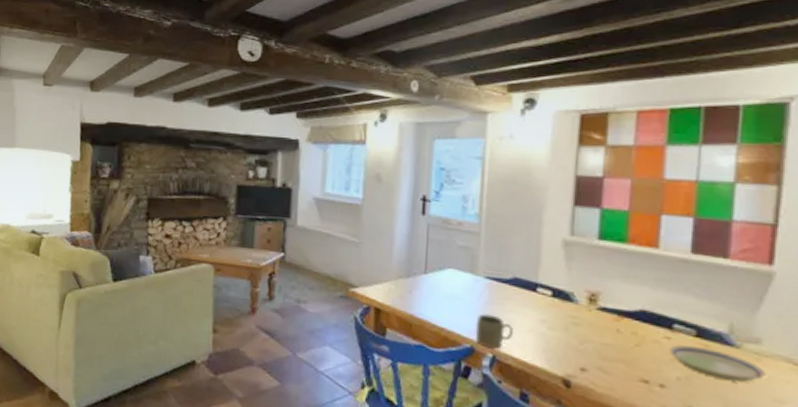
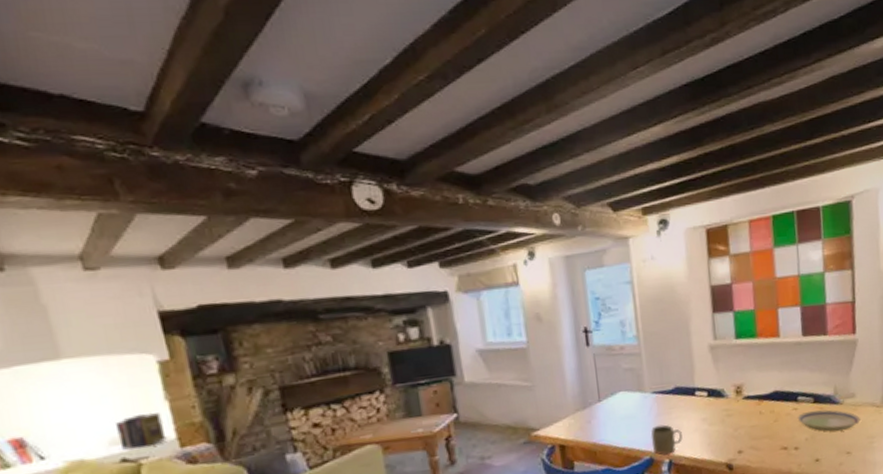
books: none [34,199,64,225] -> present [116,412,167,450]

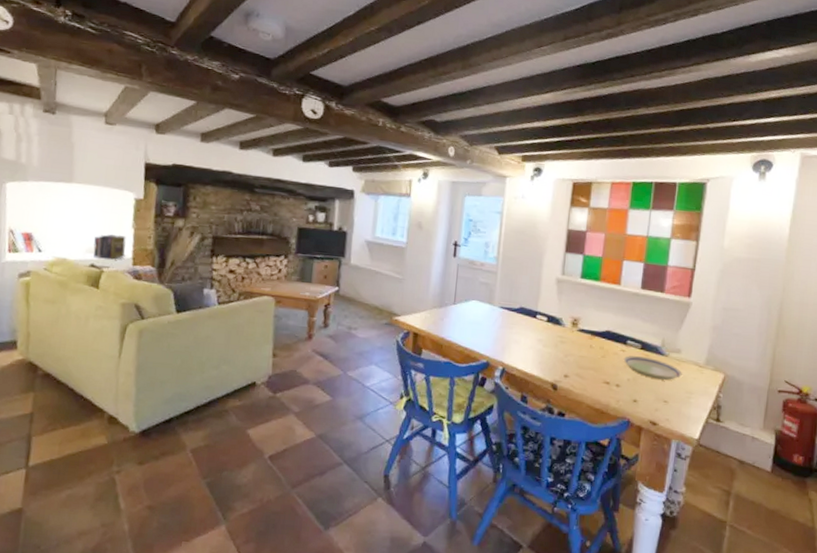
mug: present [651,424,683,456] -> none [490,335,518,363]

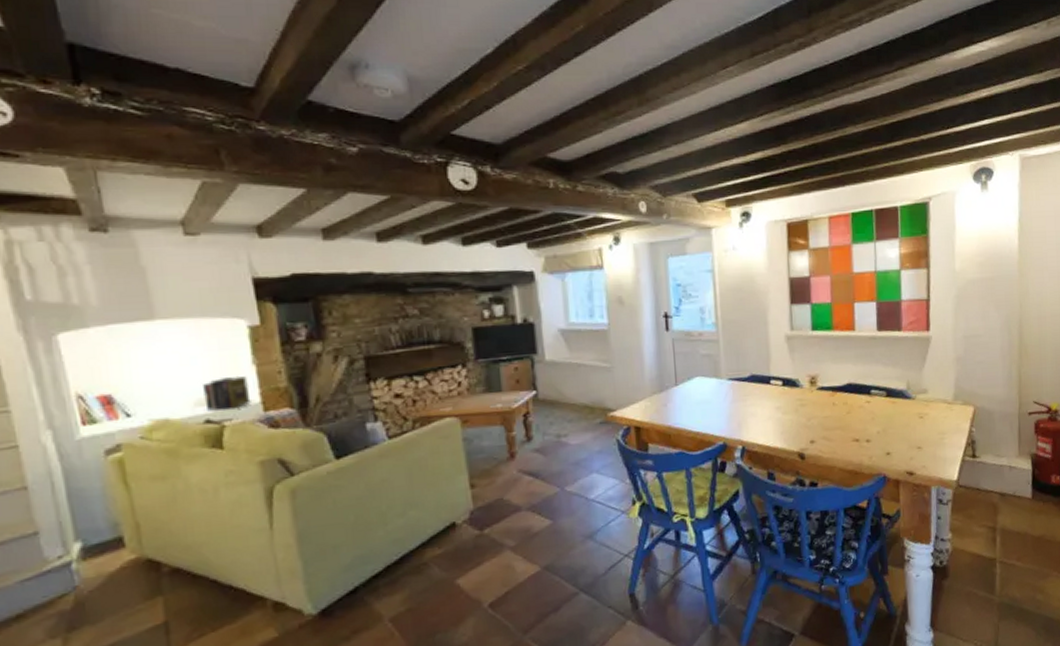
plate: present [623,356,682,380] -> none [870,404,932,426]

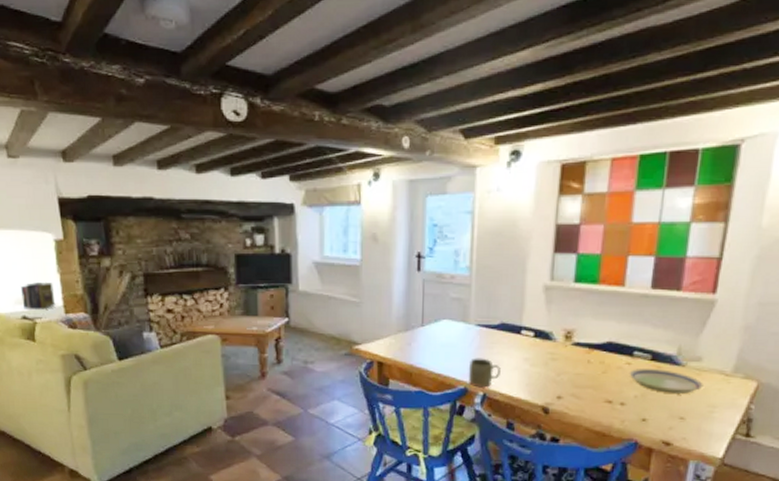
mug: none [725,411,756,442] -> present [468,358,501,388]
plate: none [870,404,932,426] -> present [629,369,703,394]

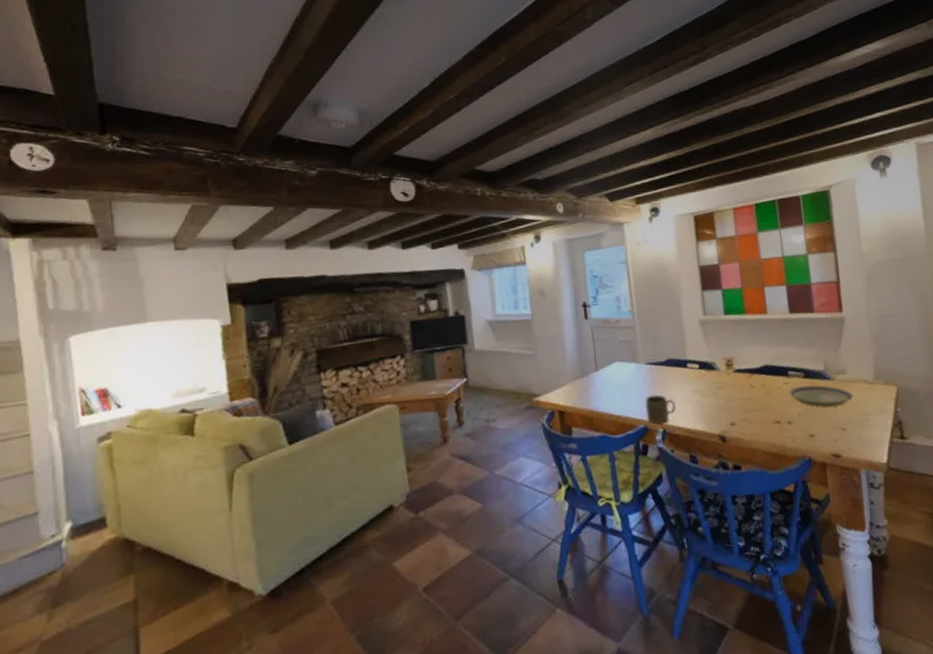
books: present [21,281,56,309] -> none [181,369,220,402]

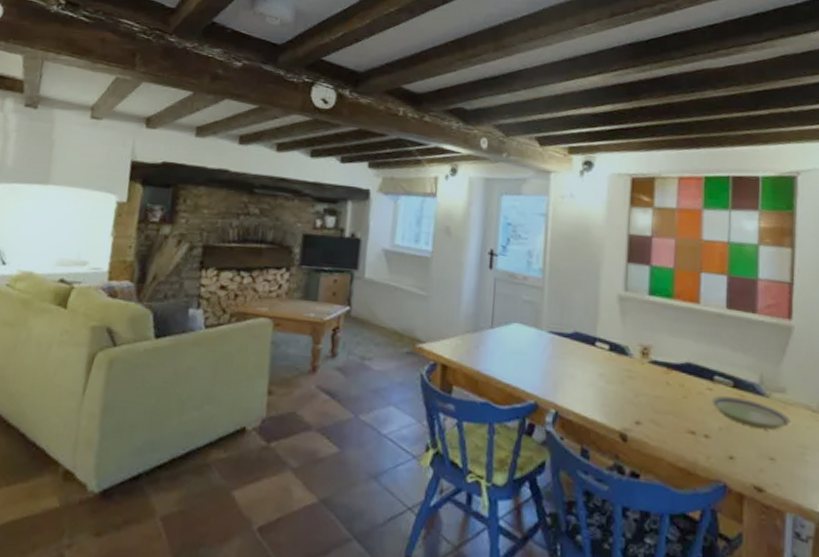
mug: present [645,394,676,425] -> none [539,368,574,405]

